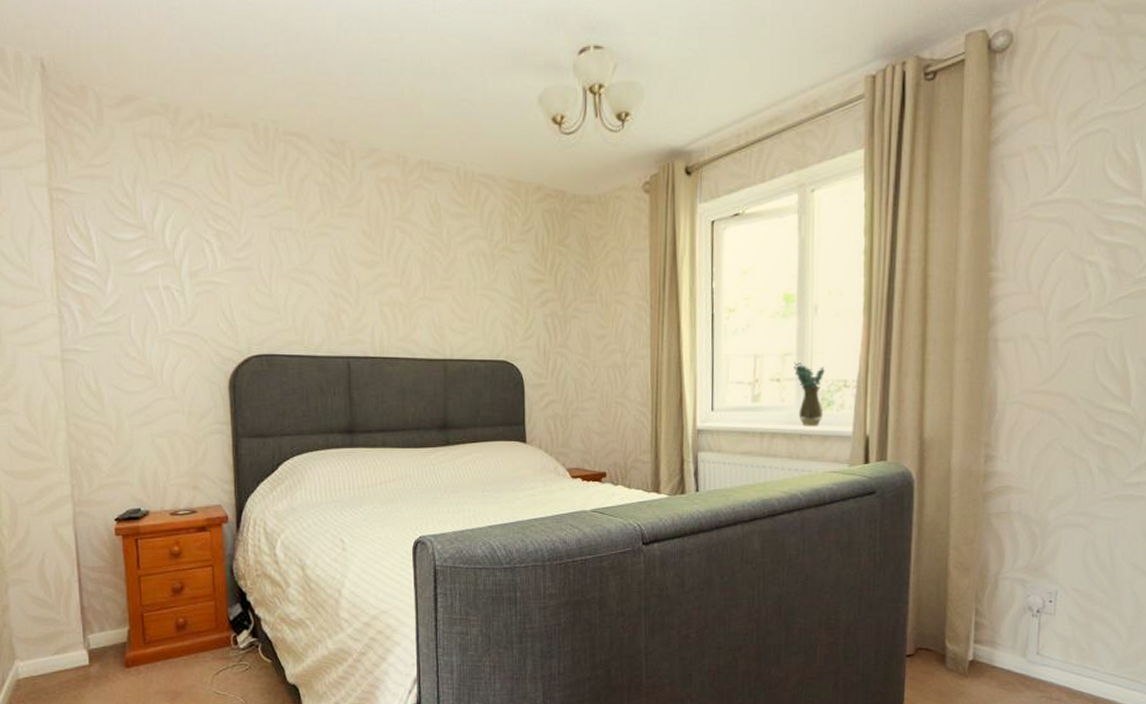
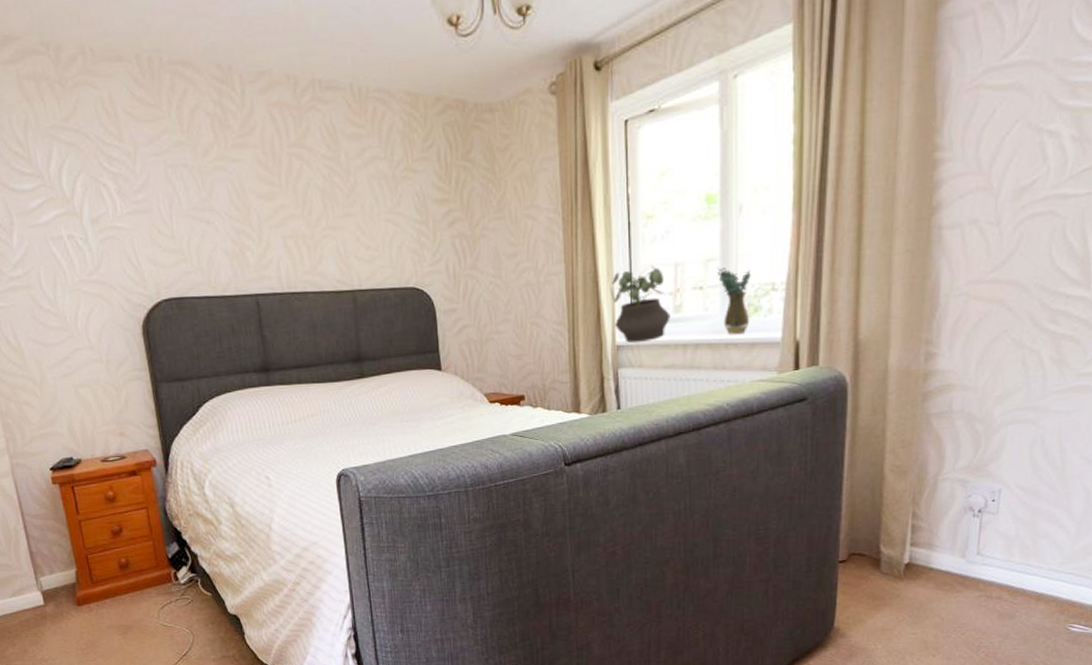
potted plant: none [692,355,749,429] -> present [609,264,670,344]

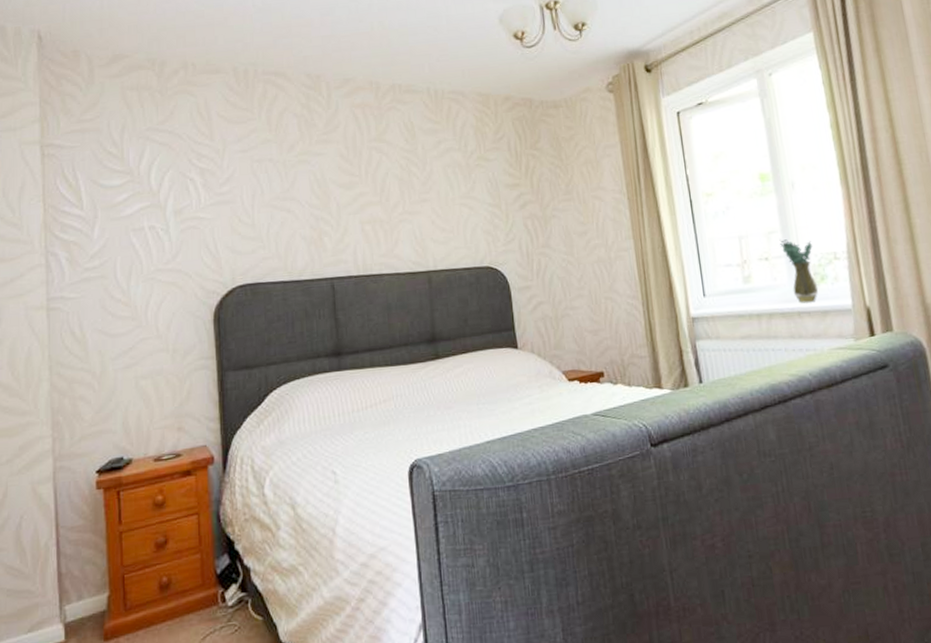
potted plant: present [609,264,670,344] -> none [678,238,741,315]

